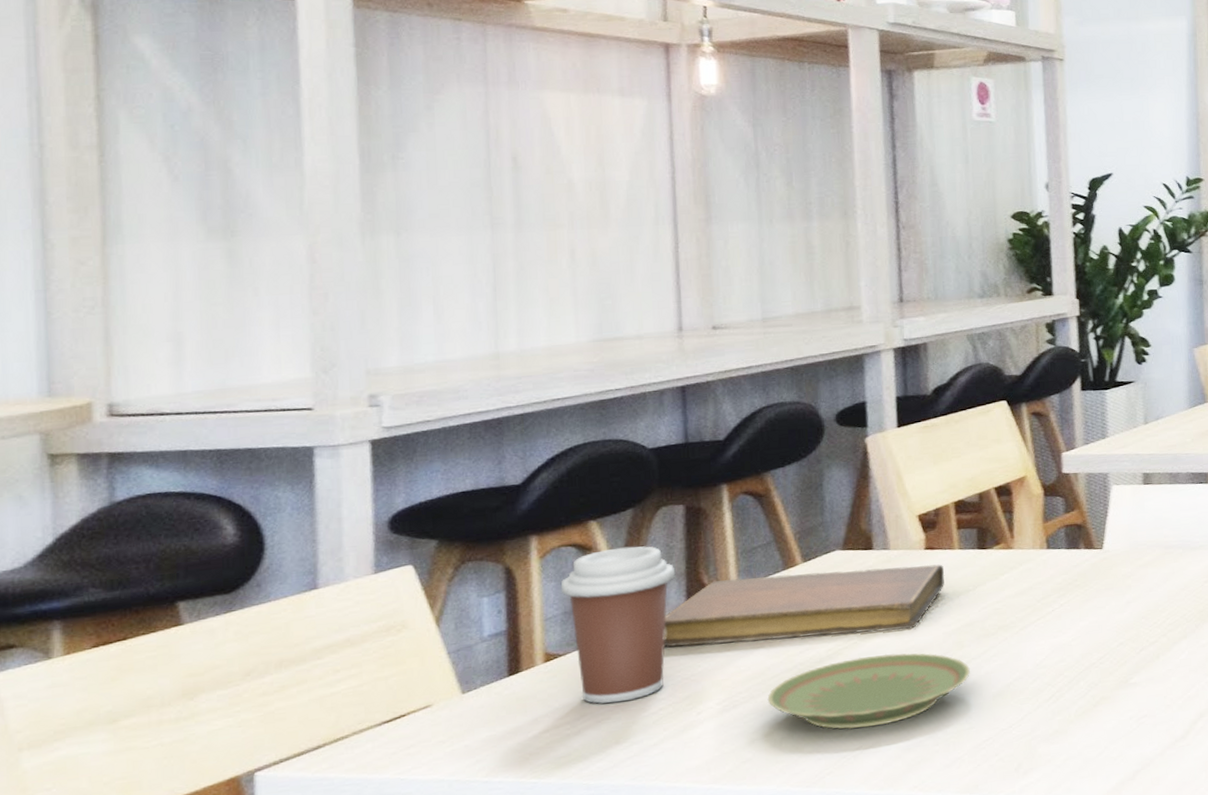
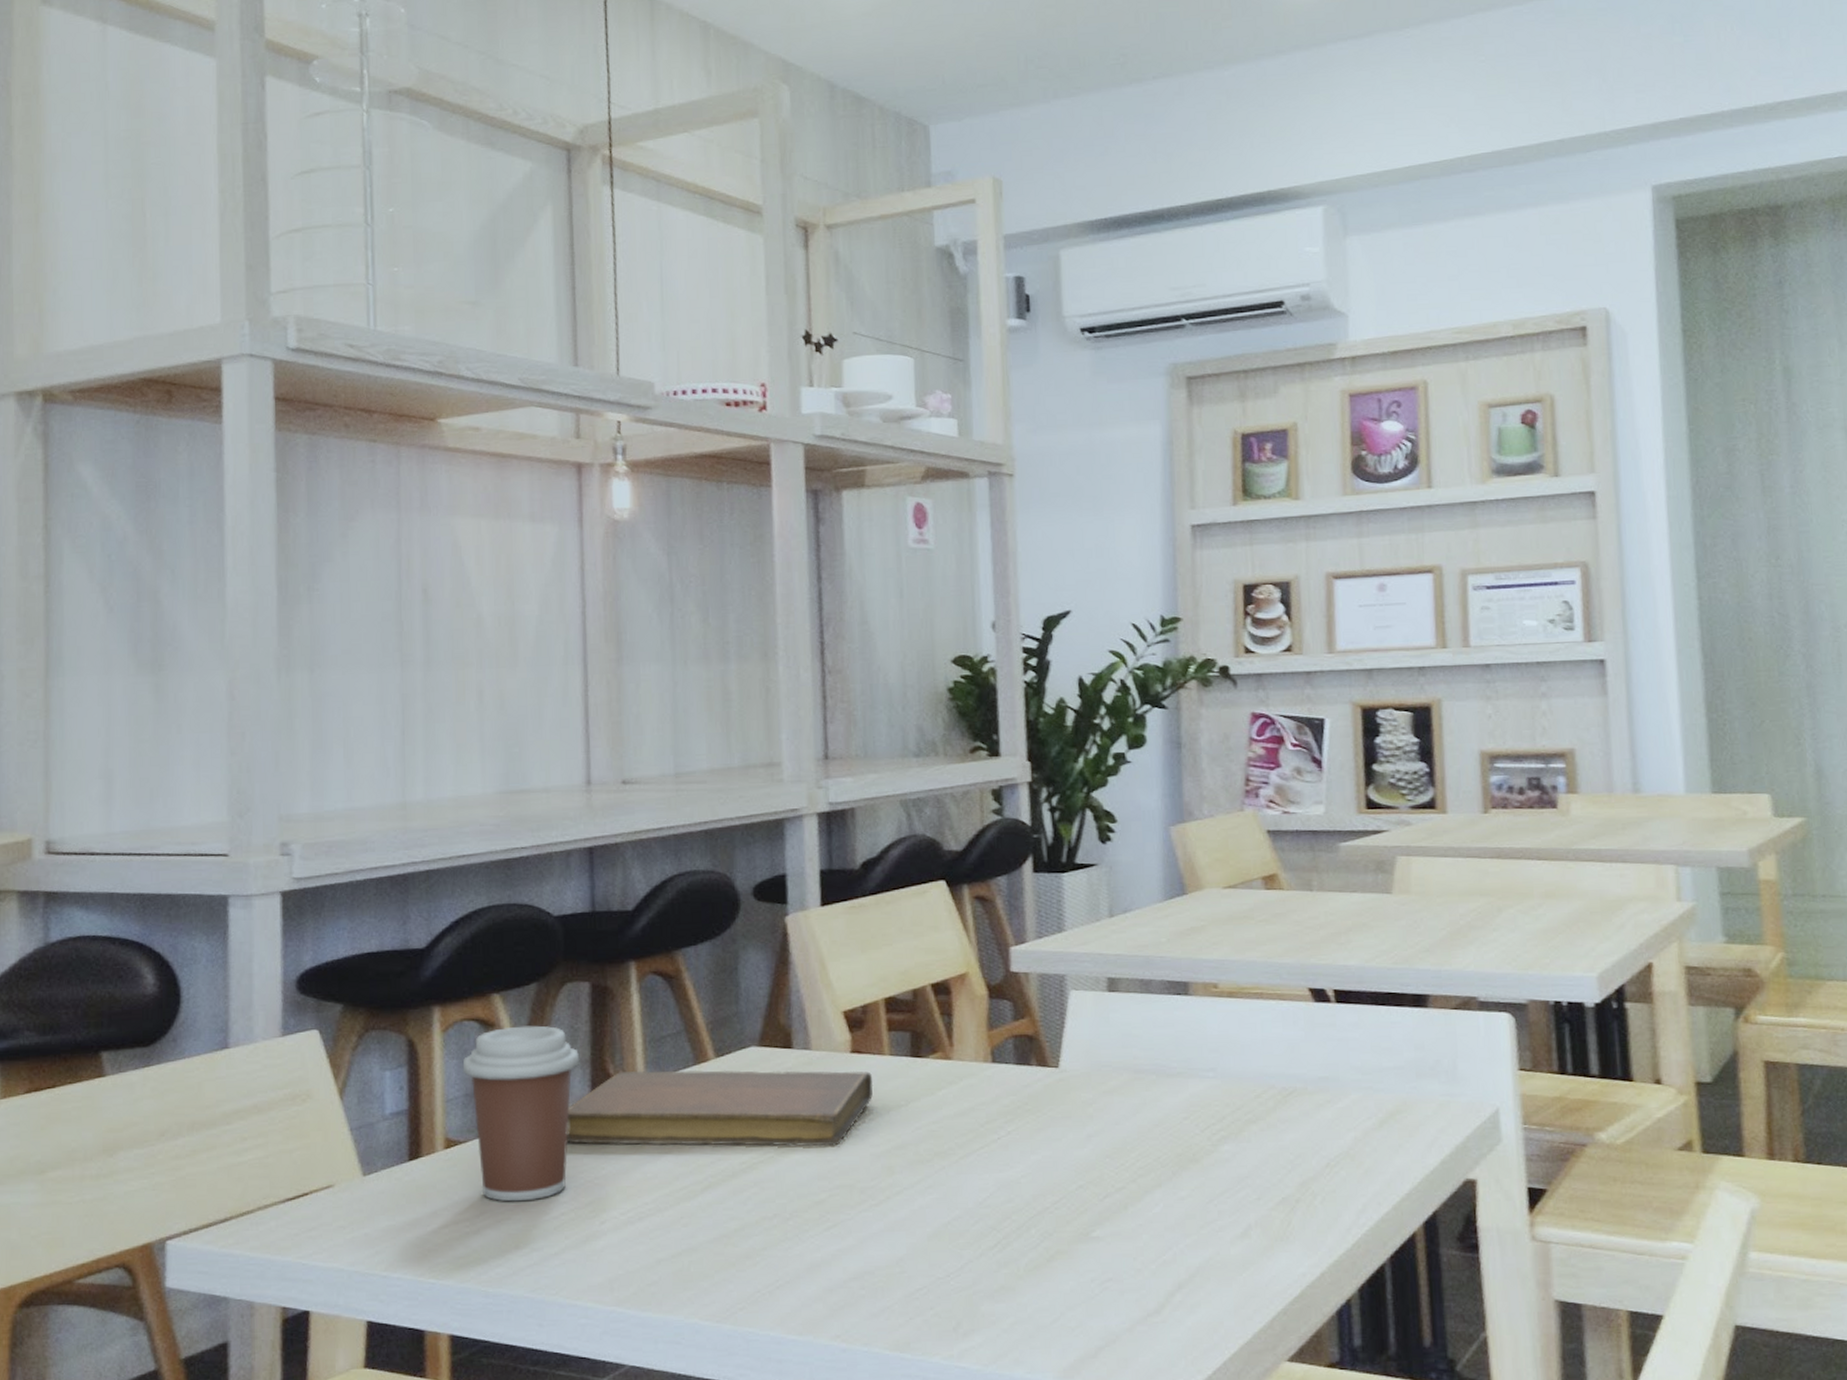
plate: present [767,653,970,730] -> none [675,1173,902,1259]

